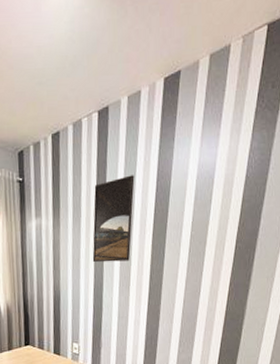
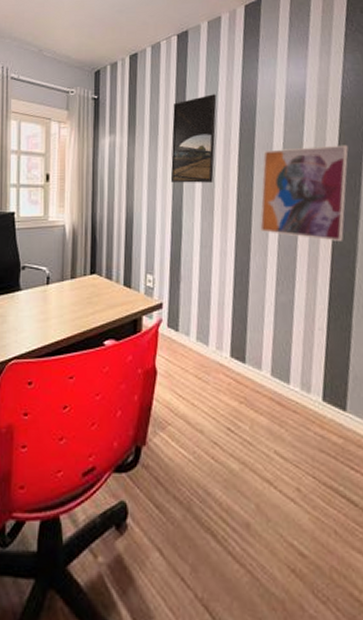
wall art: none [168,222,247,308] -> present [260,144,349,241]

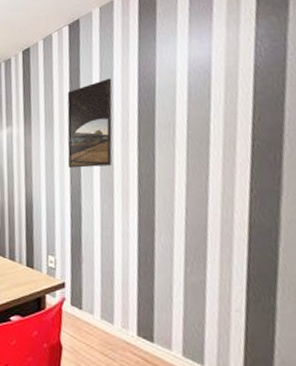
wall art: present [260,144,349,241] -> none [164,116,266,219]

